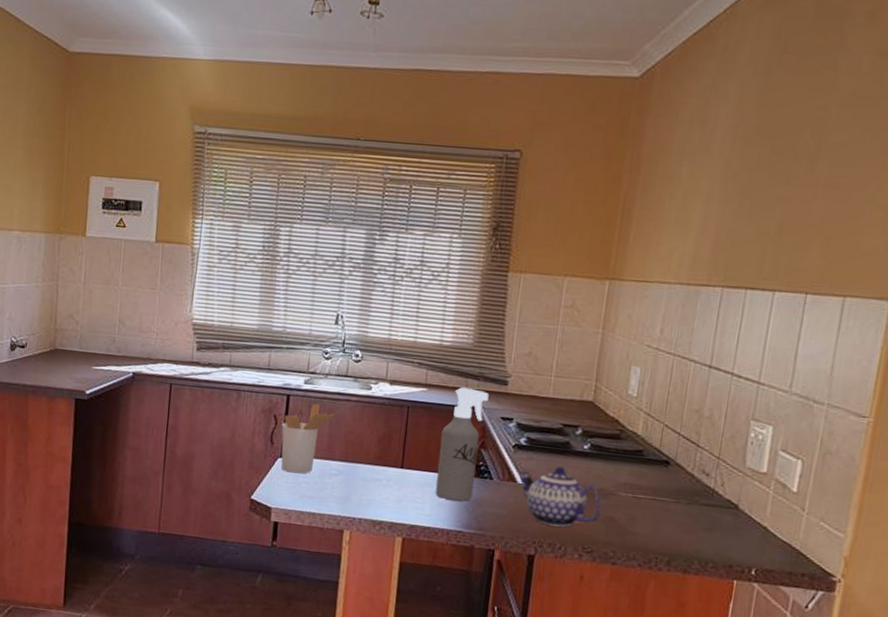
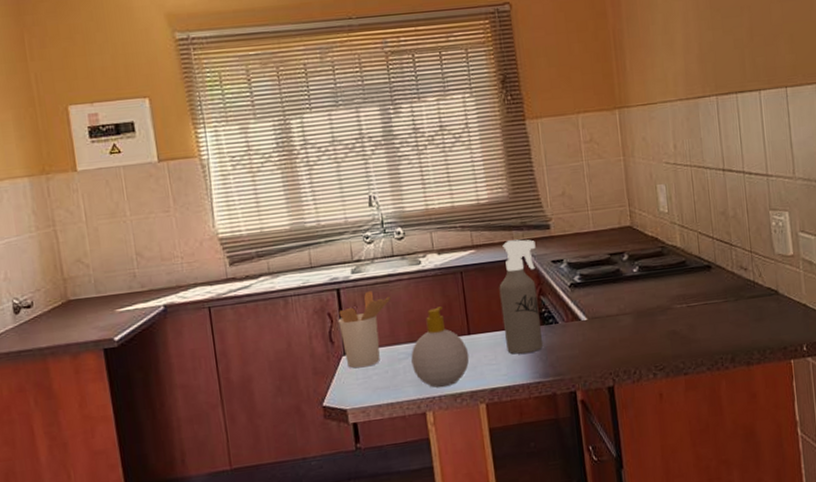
soap bottle: none [340,434,398,512] -> present [411,306,470,388]
teapot: present [519,467,601,527] -> none [581,295,663,354]

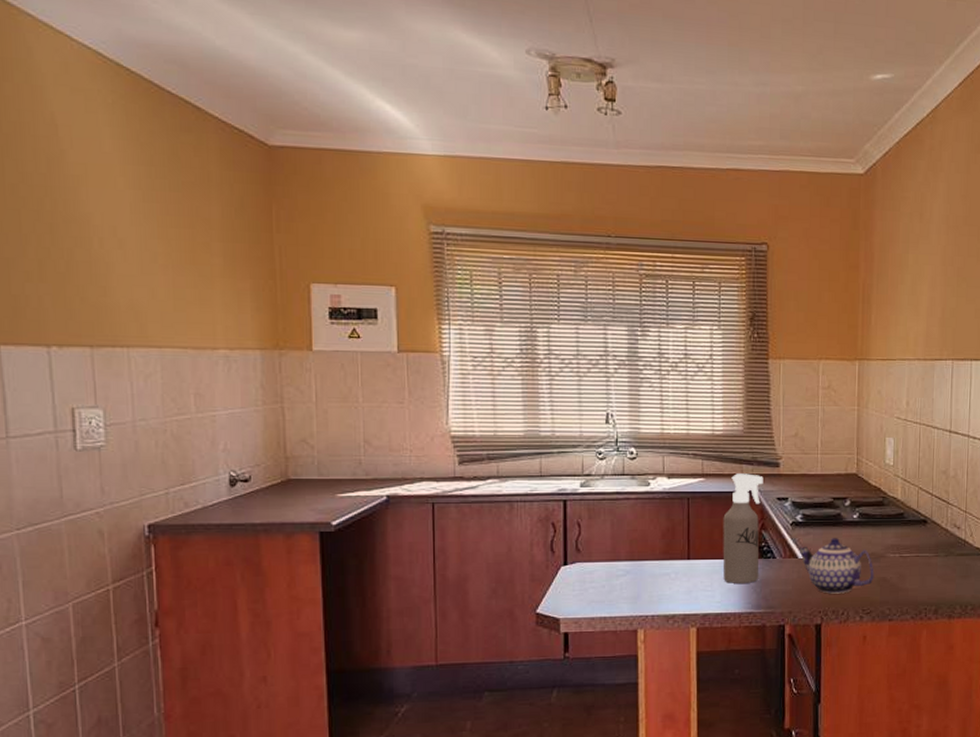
utensil holder: present [338,291,391,369] -> none [562,506,616,580]
soap bottle: present [411,306,470,388] -> none [629,529,686,607]
teapot: none [581,295,663,354] -> present [799,538,874,594]

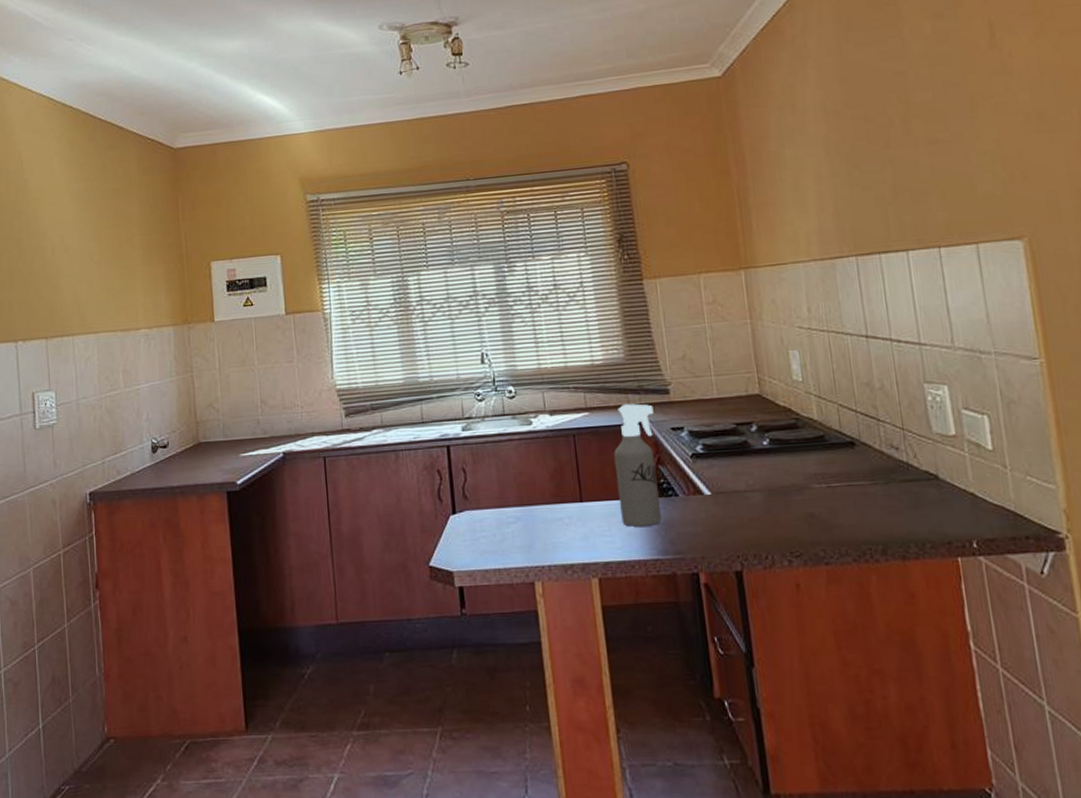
teapot: present [799,538,874,594] -> none [704,469,799,535]

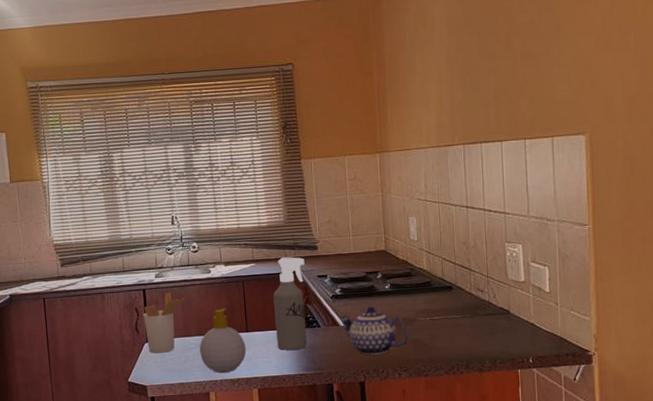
utensil holder: none [447,450,501,529] -> present [143,292,185,354]
soap bottle: none [520,470,582,556] -> present [199,308,246,373]
teapot: none [704,469,799,535] -> present [340,306,408,355]

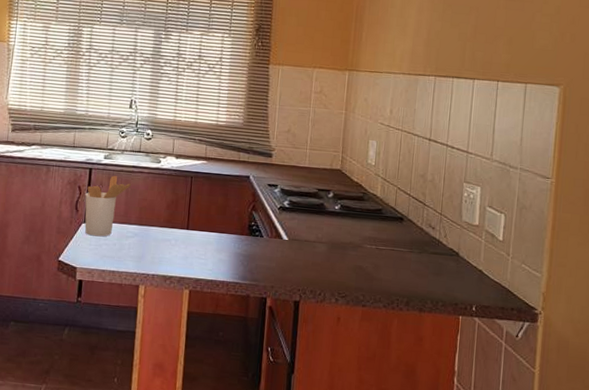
soap bottle: present [199,308,246,373] -> none [136,201,184,268]
spray bottle: present [273,257,308,350] -> none [216,159,257,257]
teapot: present [340,306,408,355] -> none [284,225,351,276]

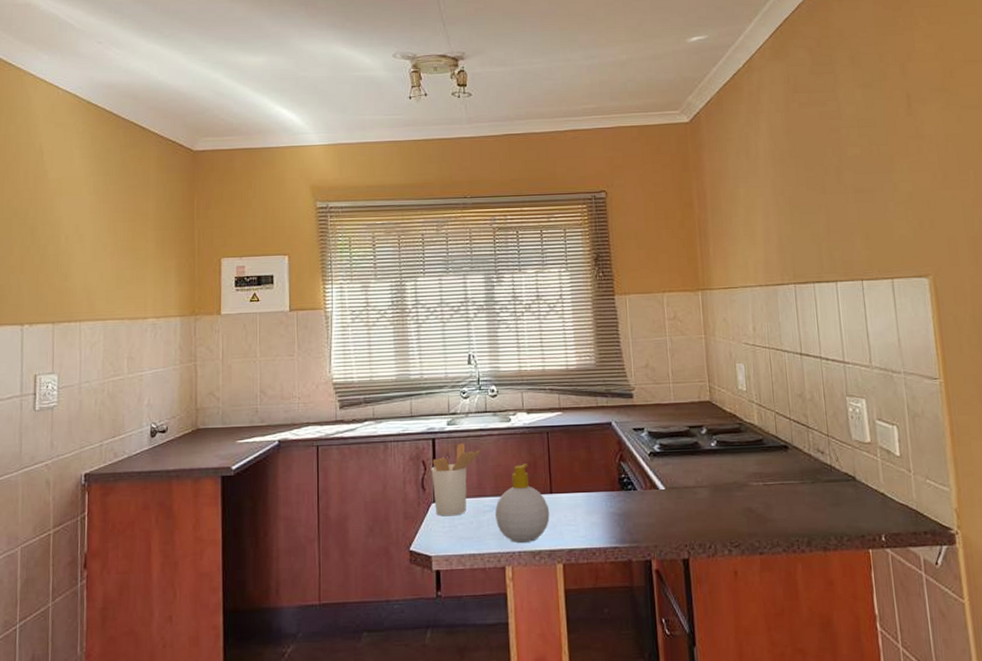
soap bottle: none [136,201,184,268] -> present [495,464,550,543]

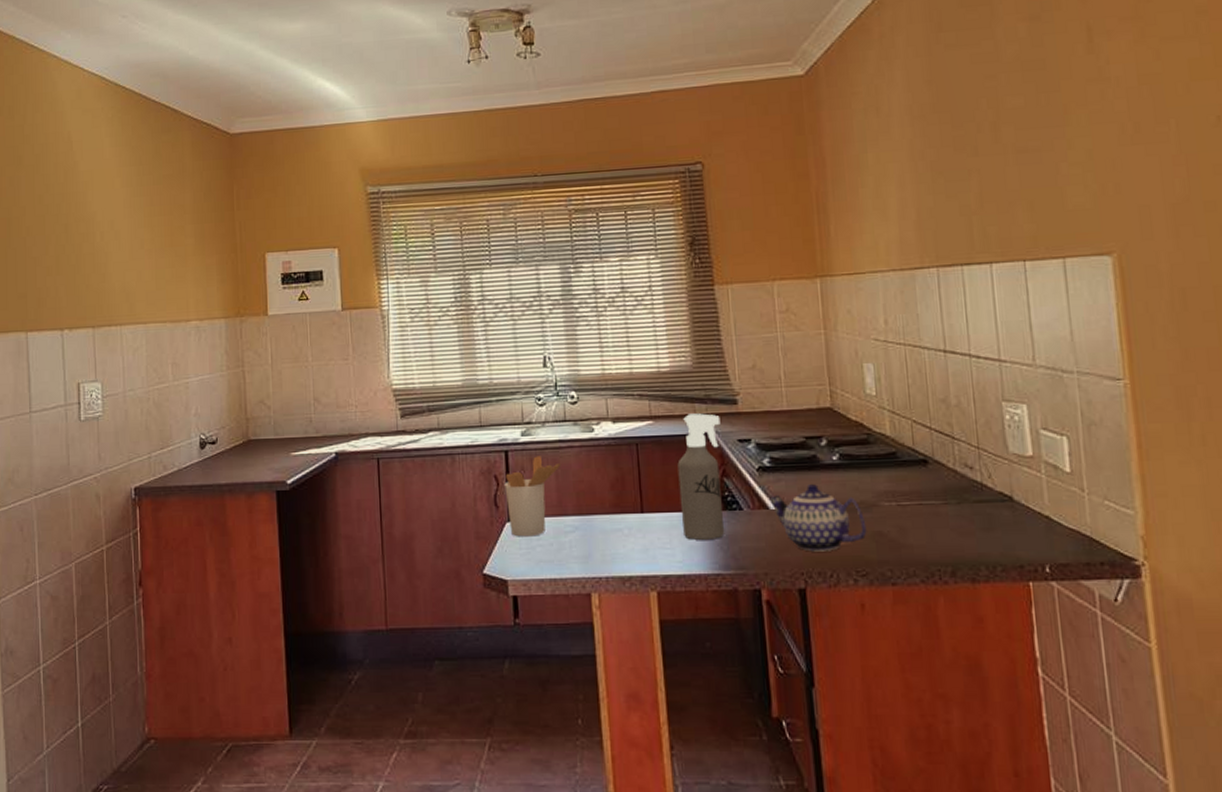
soap bottle: present [495,464,550,543] -> none [578,479,641,567]
spray bottle: none [582,405,622,517] -> present [677,413,725,540]
teapot: none [659,467,739,526] -> present [769,484,867,552]

